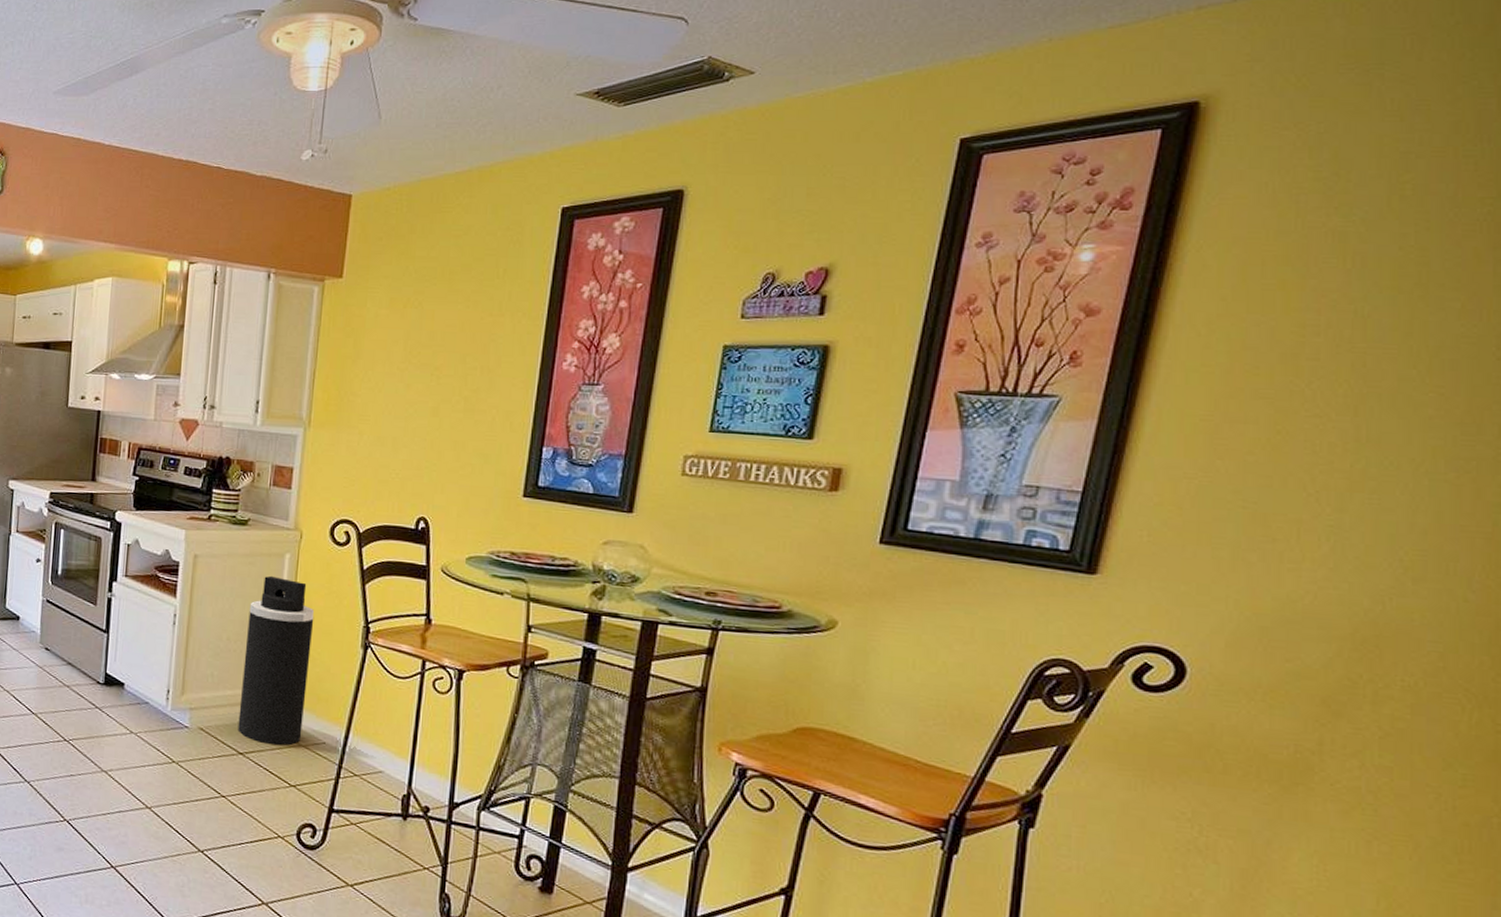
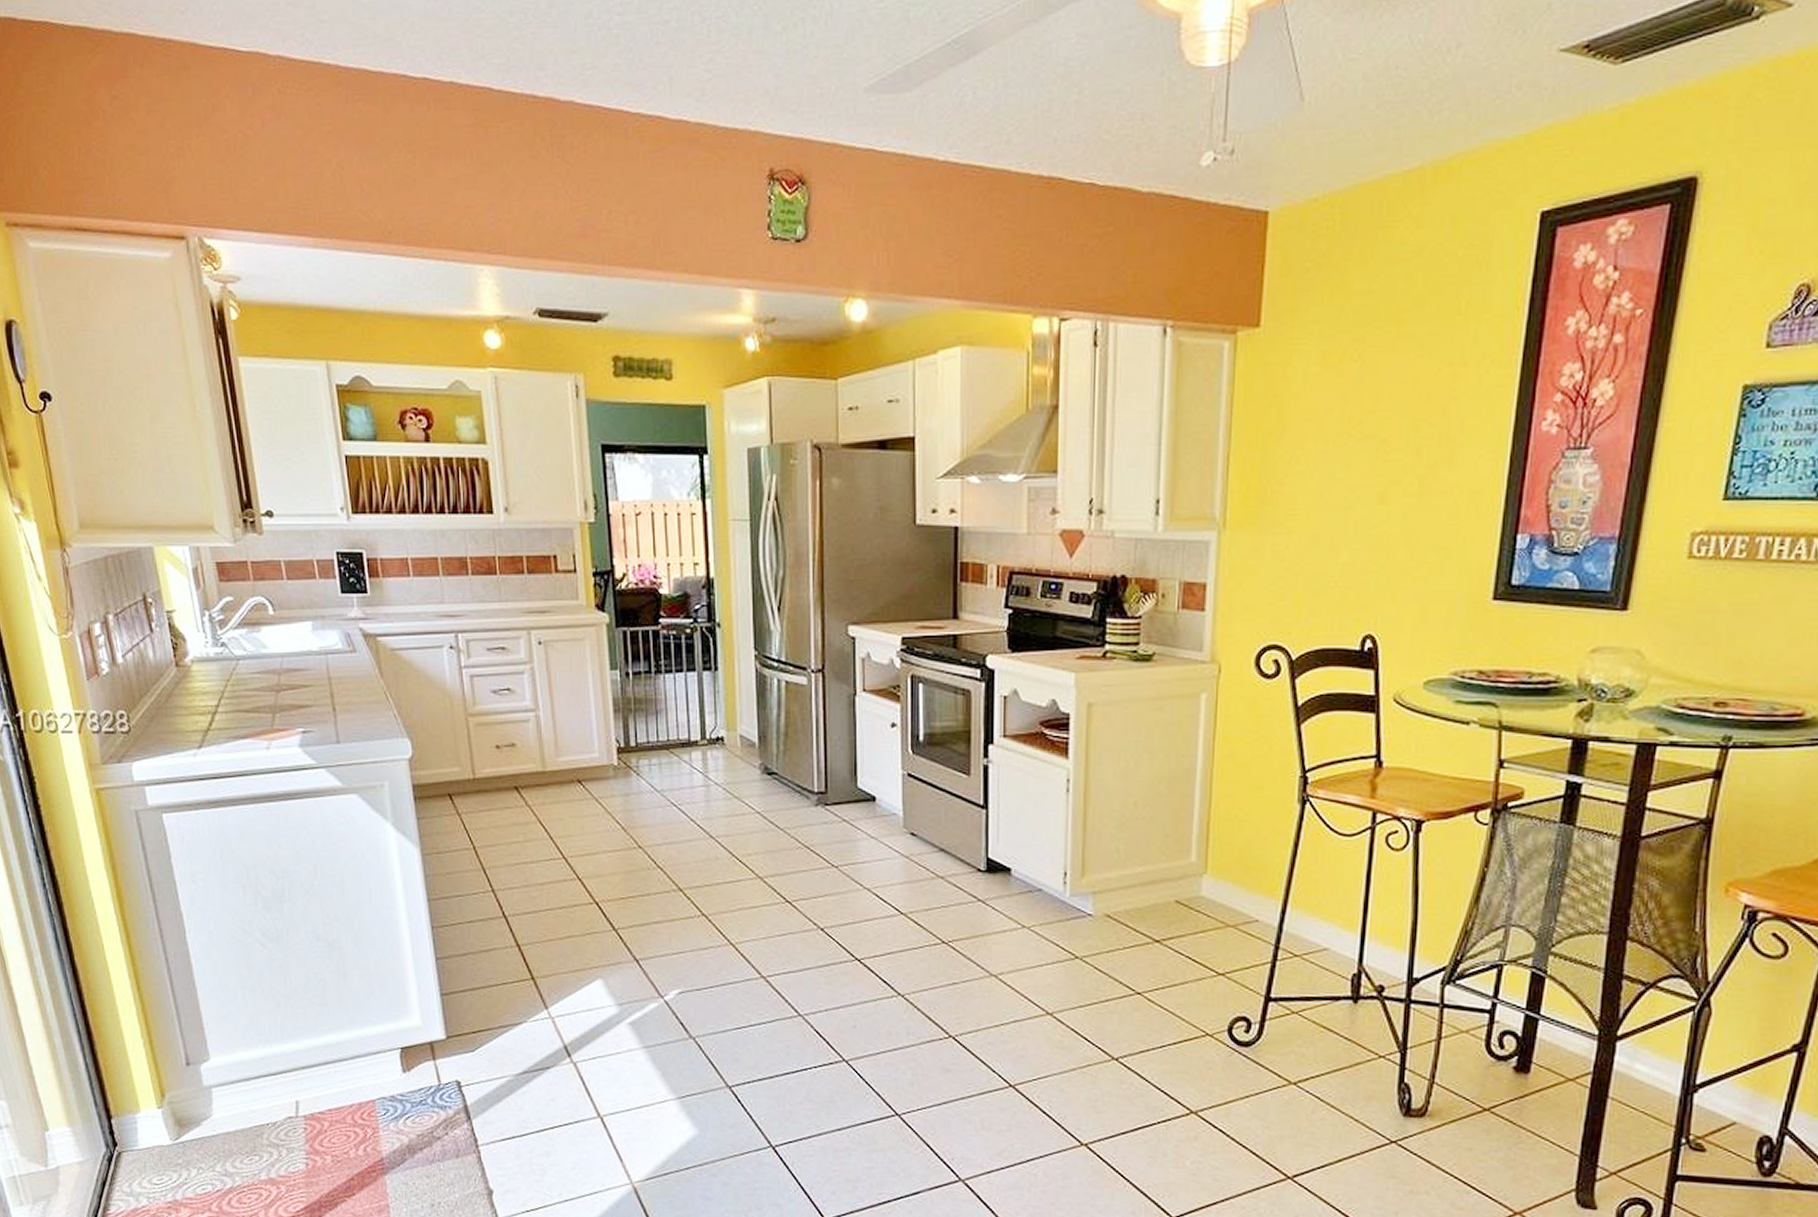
trash can: present [237,575,315,746] -> none [1152,722,1240,928]

